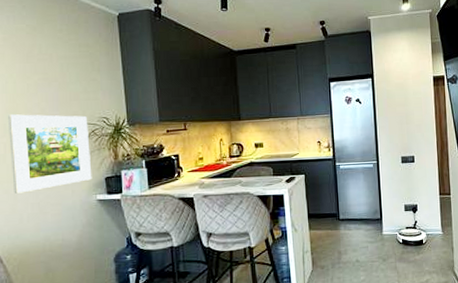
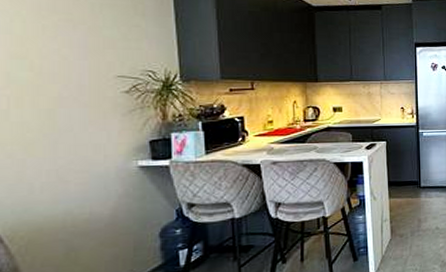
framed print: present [7,114,92,194] -> none [12,61,132,158]

